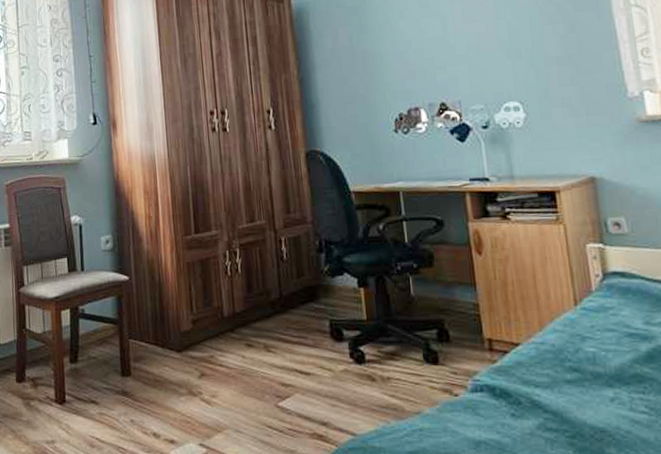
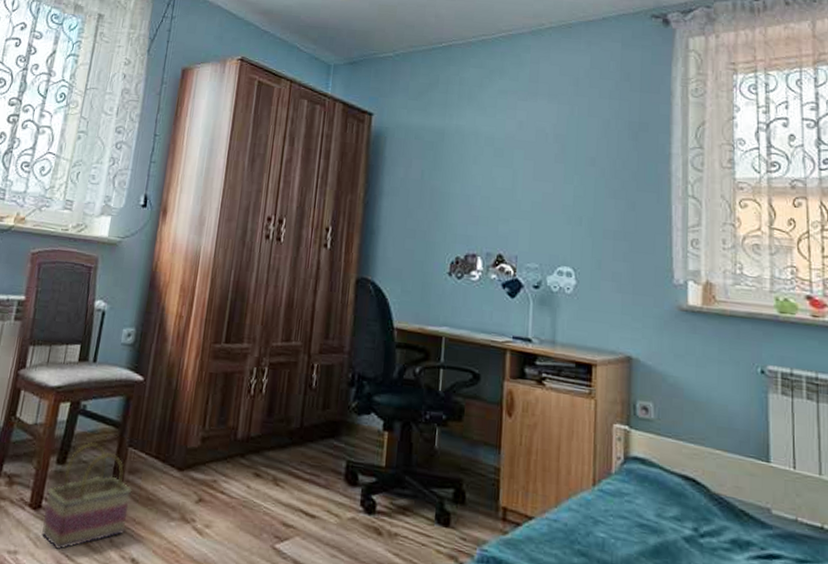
basket: none [68,339,142,435] -> present [42,441,132,551]

